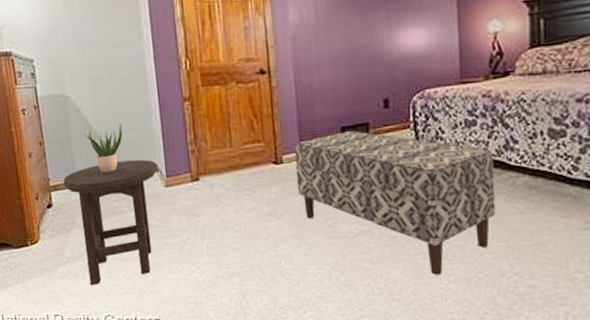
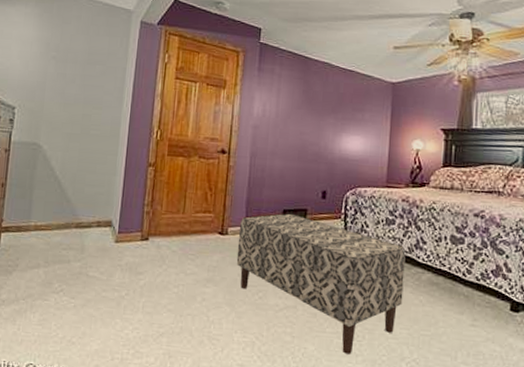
stool: present [63,160,158,286] -> none [16,212,112,332]
potted plant: present [85,124,123,173] -> none [48,176,86,222]

